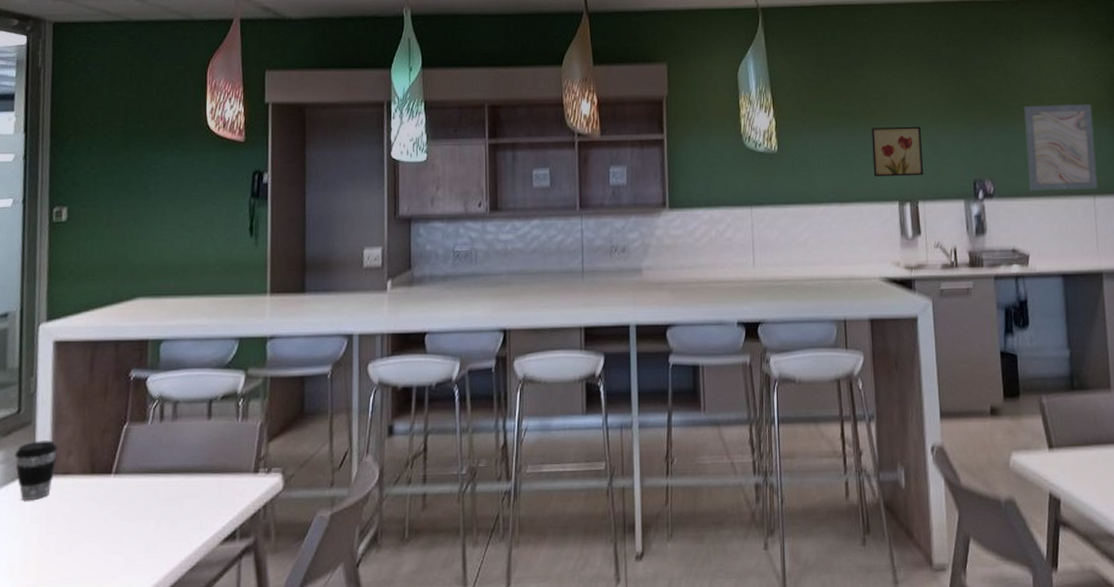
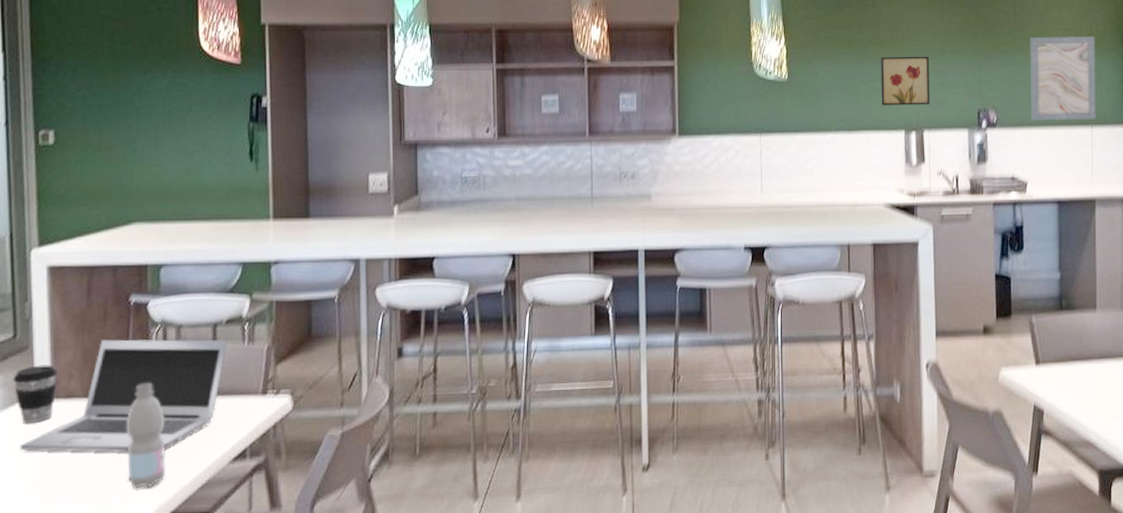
laptop: none [17,414,223,532] -> present [20,339,228,453]
water bottle: none [119,459,158,570] -> present [126,382,166,489]

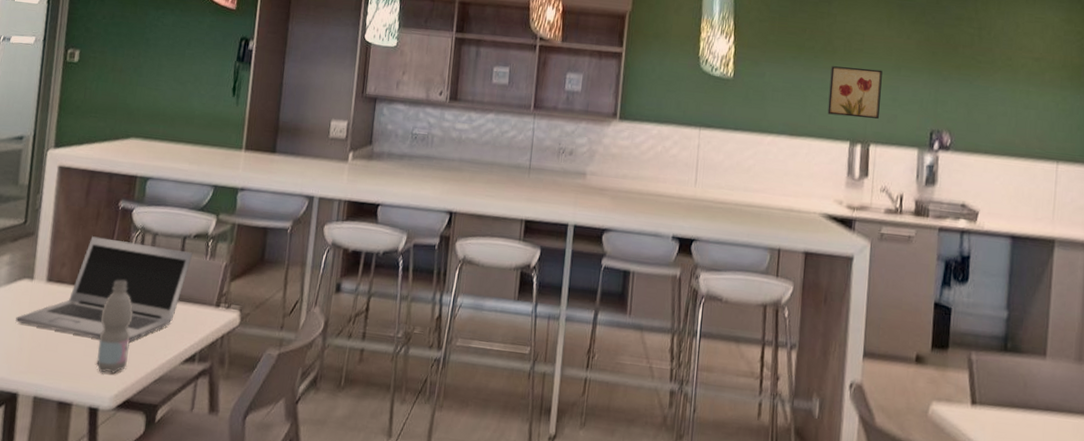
coffee cup: present [13,365,57,424] -> none [18,250,54,301]
wall art: present [1030,36,1096,121] -> none [989,62,1069,156]

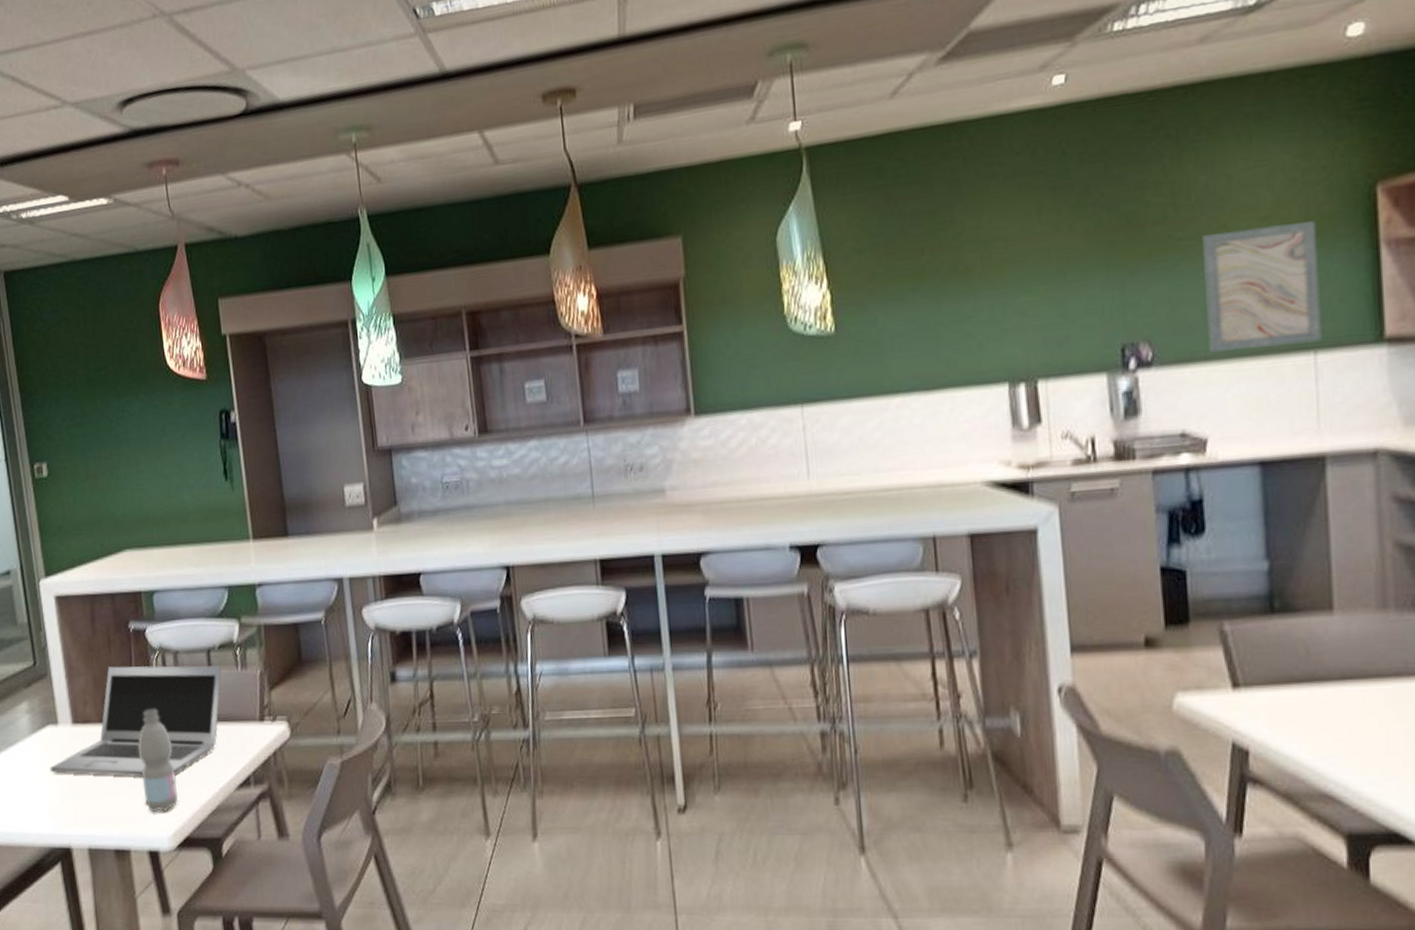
wall art: present [827,66,883,119] -> none [967,280,1046,353]
wall art: none [989,62,1069,156] -> present [1202,221,1322,353]

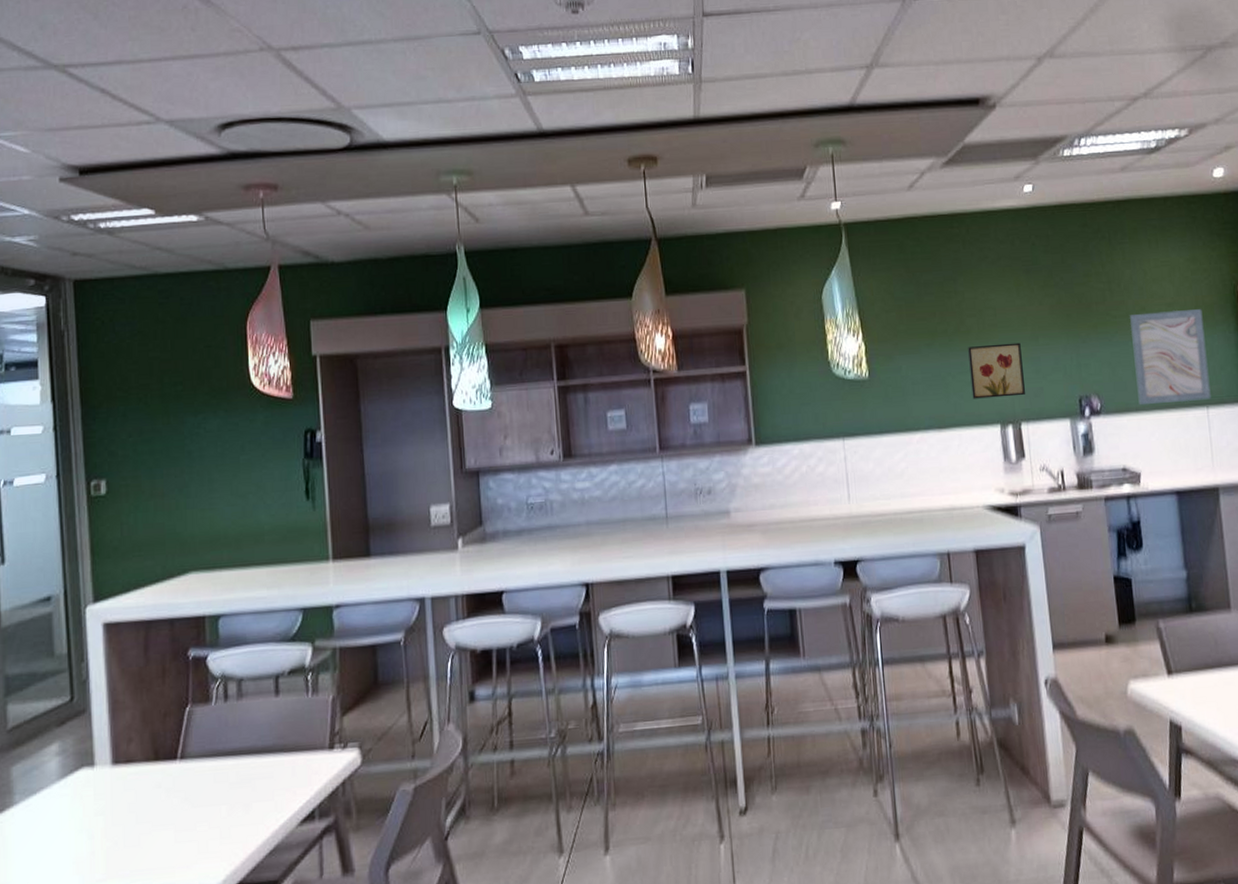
laptop: present [50,665,223,777] -> none [80,691,291,823]
water bottle: present [138,708,178,813] -> none [188,742,232,859]
wall art: none [967,280,1046,353] -> present [968,342,1026,399]

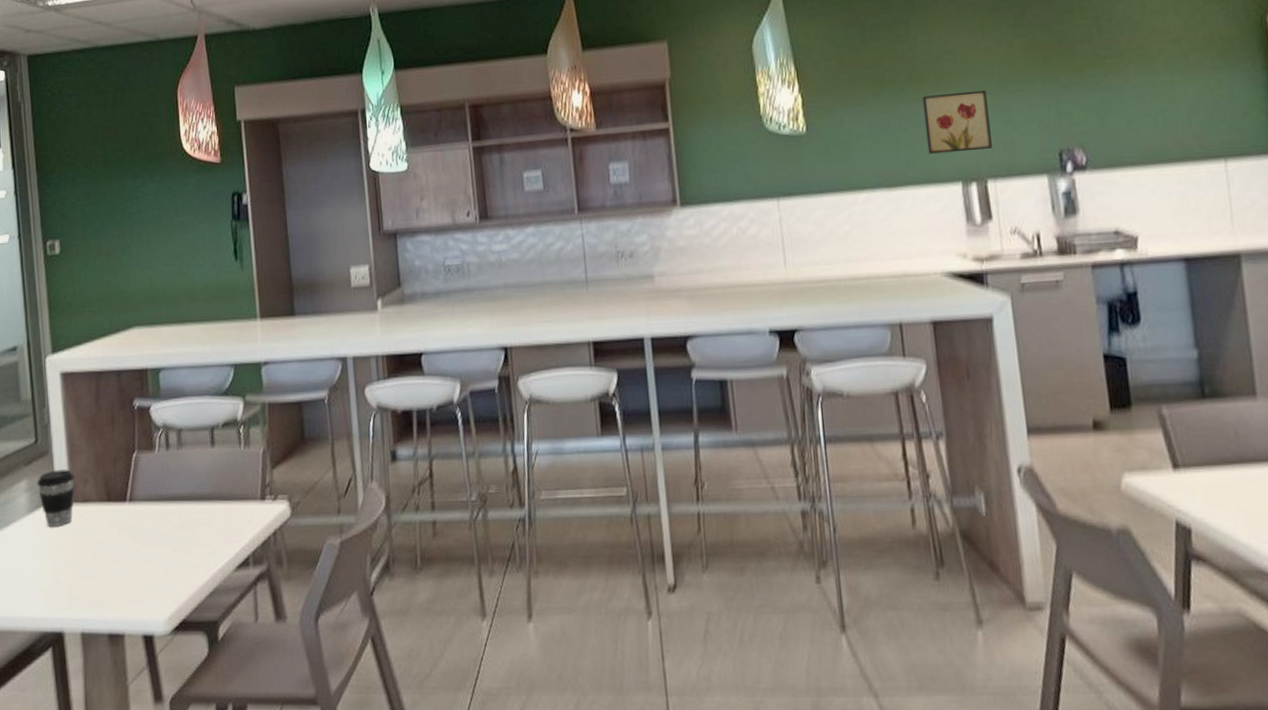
coffee cup: none [71,728,117,793] -> present [37,469,75,528]
wall art: present [1130,309,1211,406] -> none [1123,45,1231,159]

